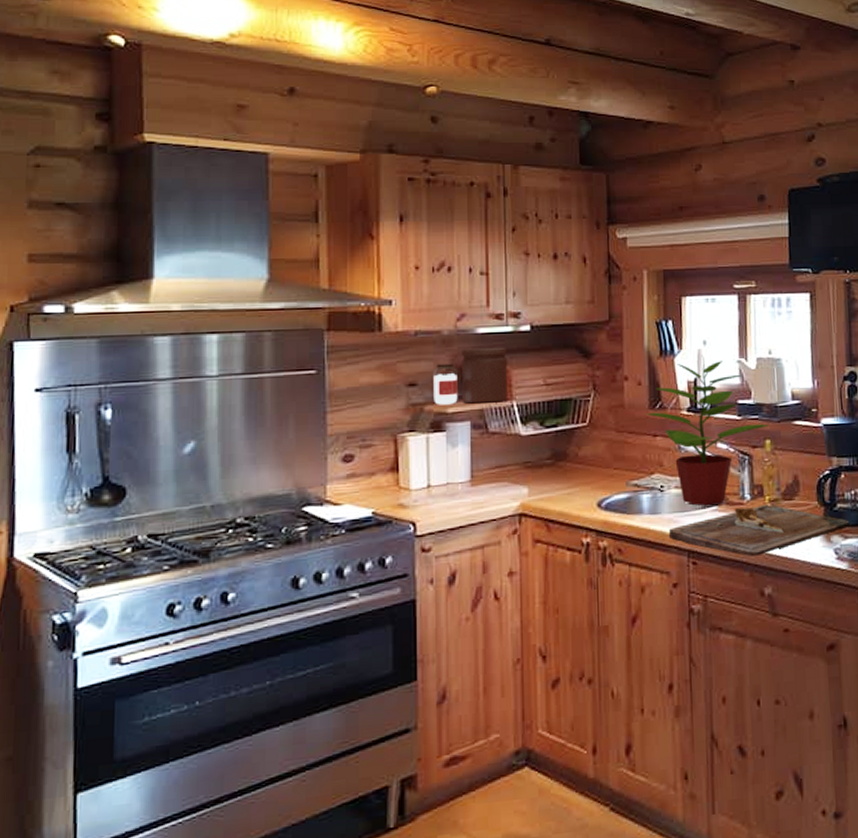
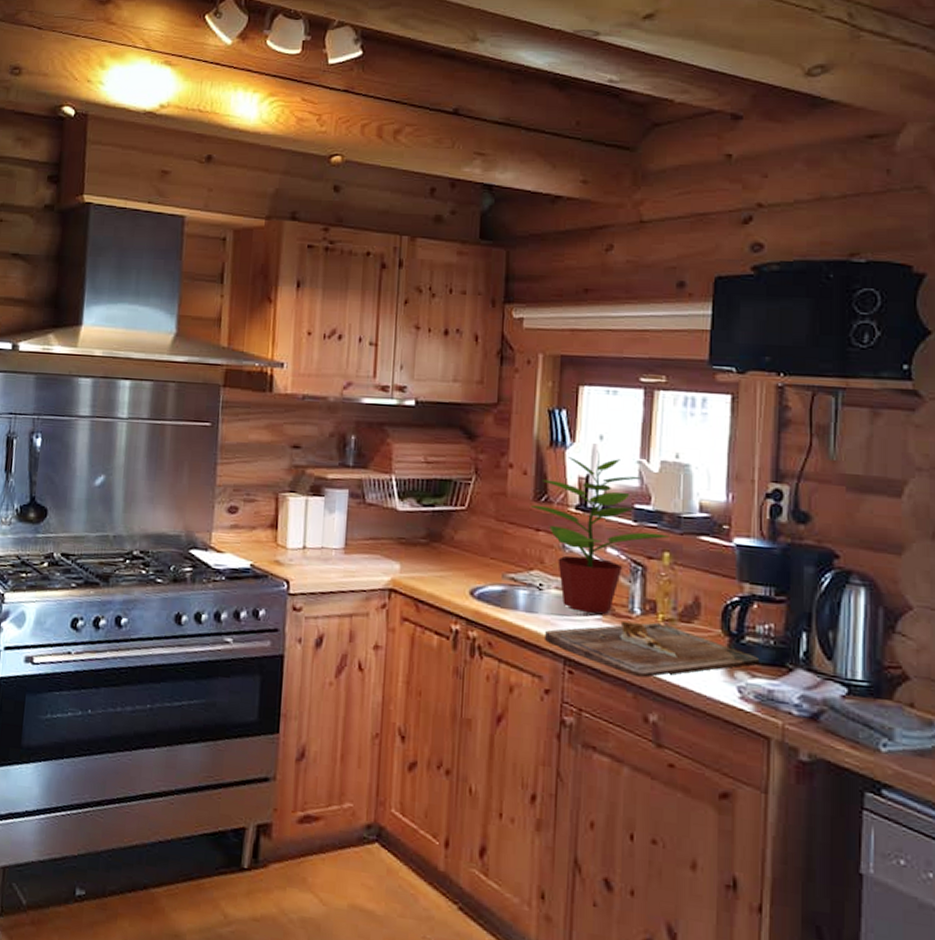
jar: present [433,363,459,405] -> none [315,429,341,471]
jar: present [462,347,507,404] -> none [342,417,390,475]

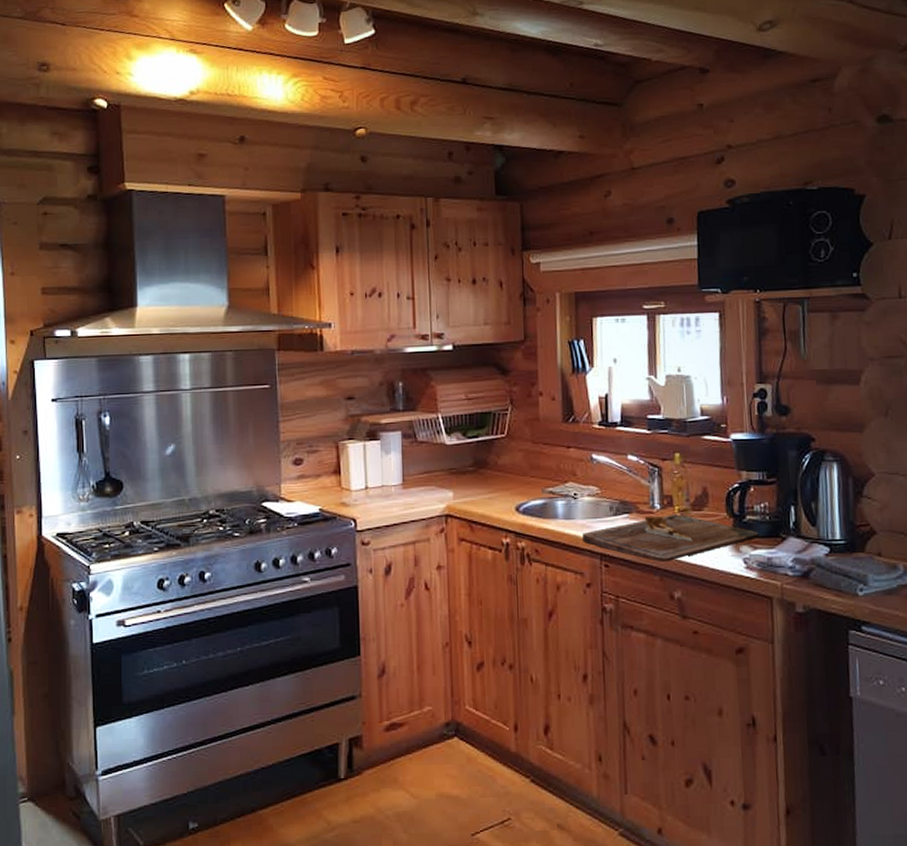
potted plant: present [530,450,670,614] -> none [560,372,679,513]

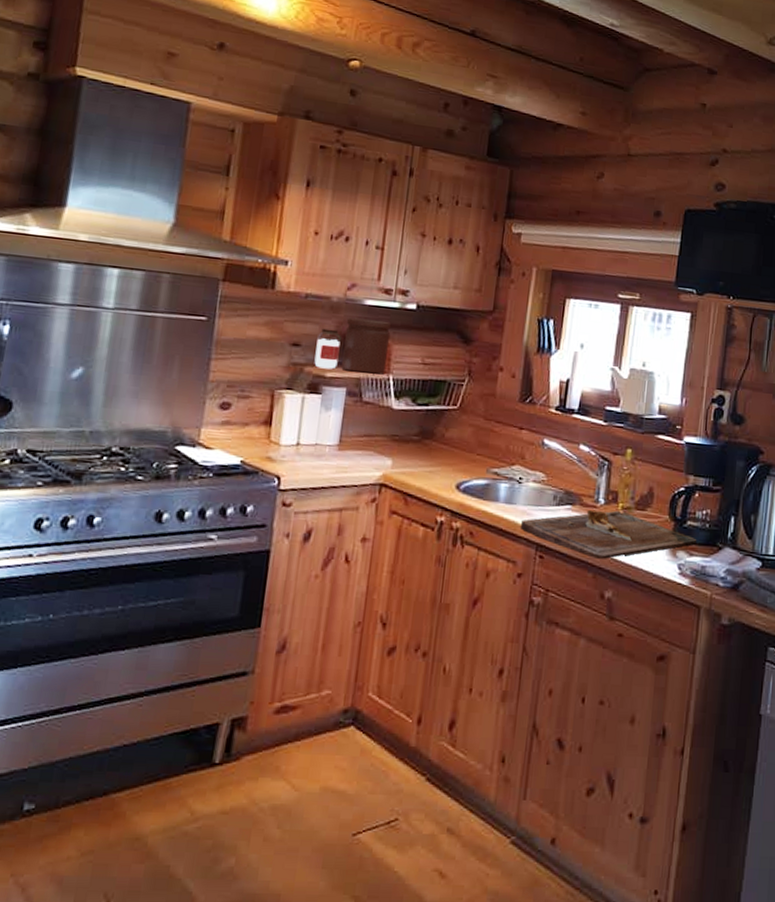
jar: none [368,379,390,417] -> present [314,328,342,369]
jar: none [392,364,433,416] -> present [341,317,391,375]

